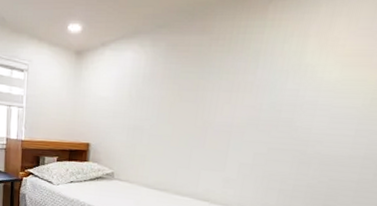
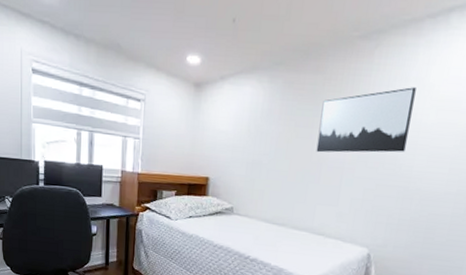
wall art: none [201,42,317,116] -> present [316,87,416,153]

